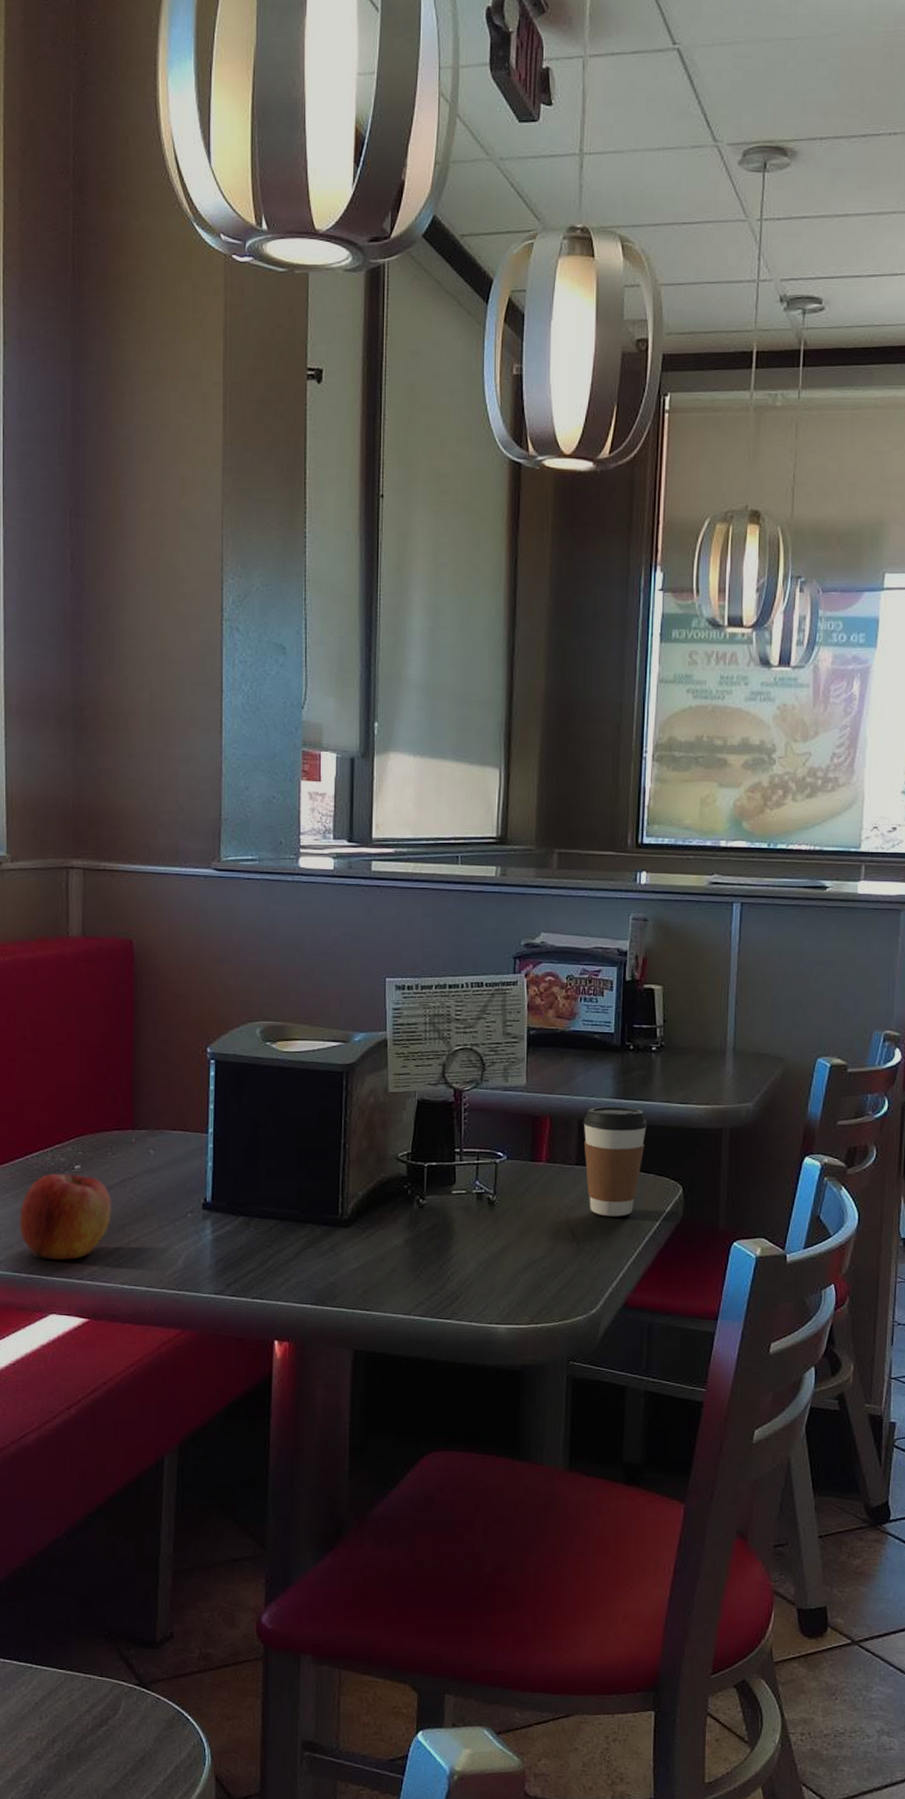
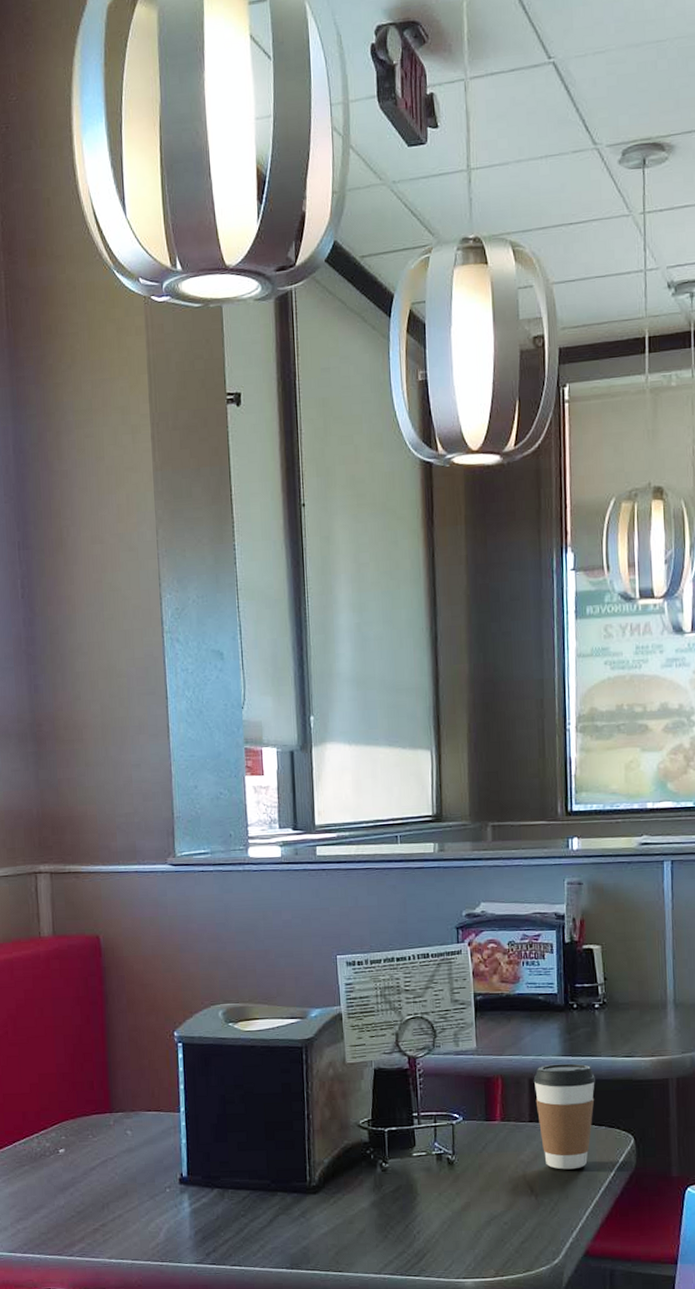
apple: present [19,1173,111,1260] -> none [11,1157,96,1239]

